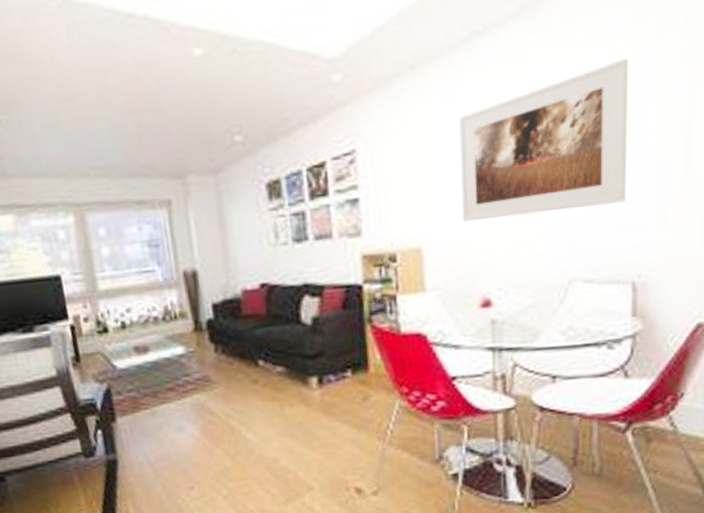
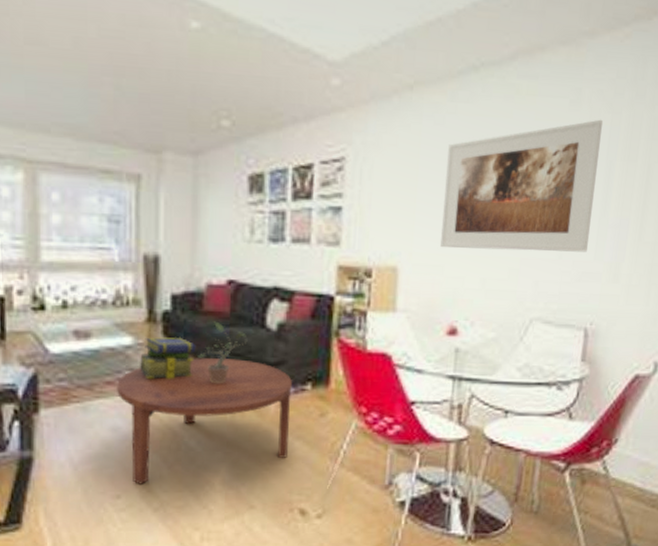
coffee table: none [176,355,337,476] -> present [117,358,292,484]
stack of books: none [193,341,241,382] -> present [139,337,196,379]
potted plant: none [243,323,286,381] -> present [198,321,248,384]

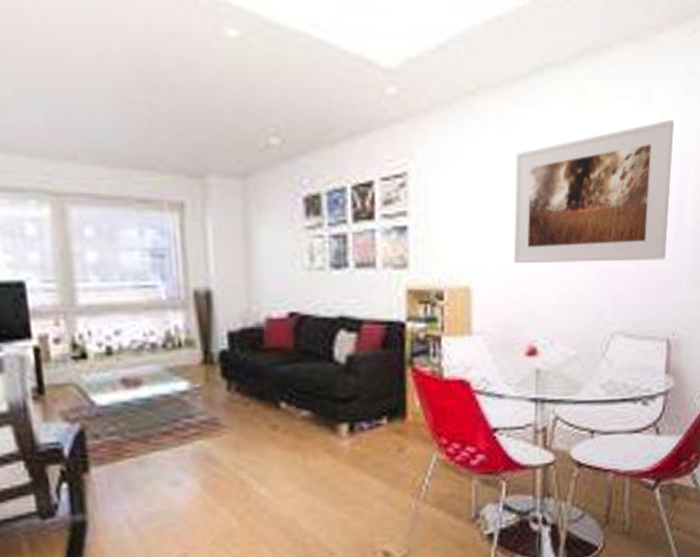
coffee table: present [117,358,292,484] -> none [174,397,367,540]
stack of books: present [139,337,196,379] -> none [197,377,260,425]
potted plant: present [198,321,248,384] -> none [262,358,315,426]

